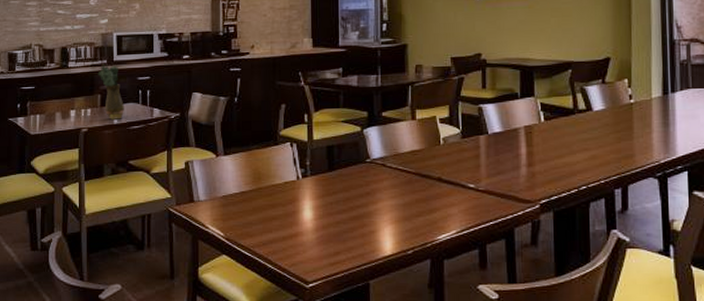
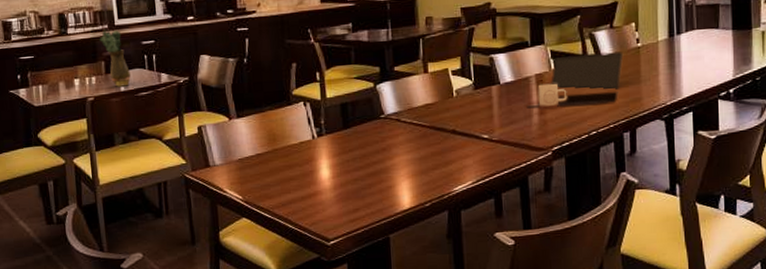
laptop: none [513,106,616,162] -> present [525,51,624,109]
mug: none [526,135,557,162] -> present [537,83,568,110]

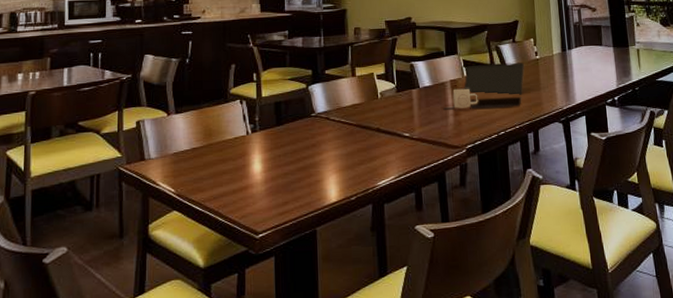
vase: present [99,28,131,87] -> none [47,27,75,82]

